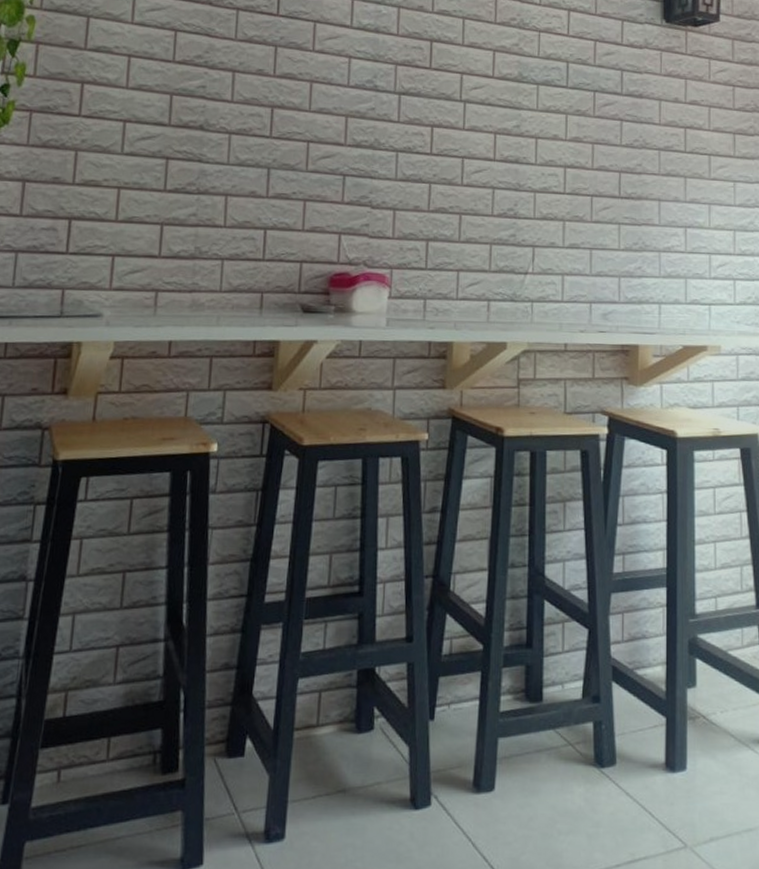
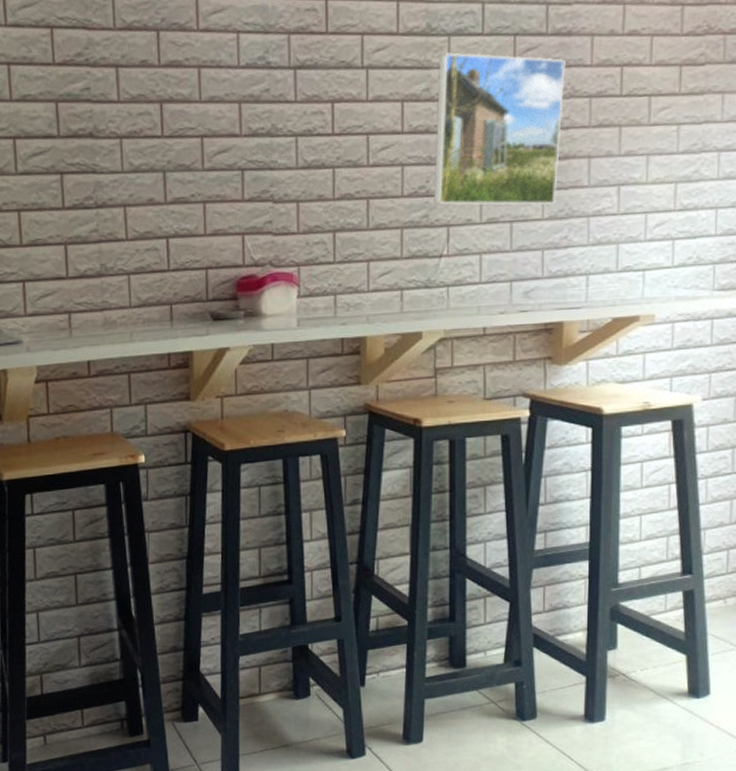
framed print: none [521,98,638,238] -> present [433,52,566,207]

